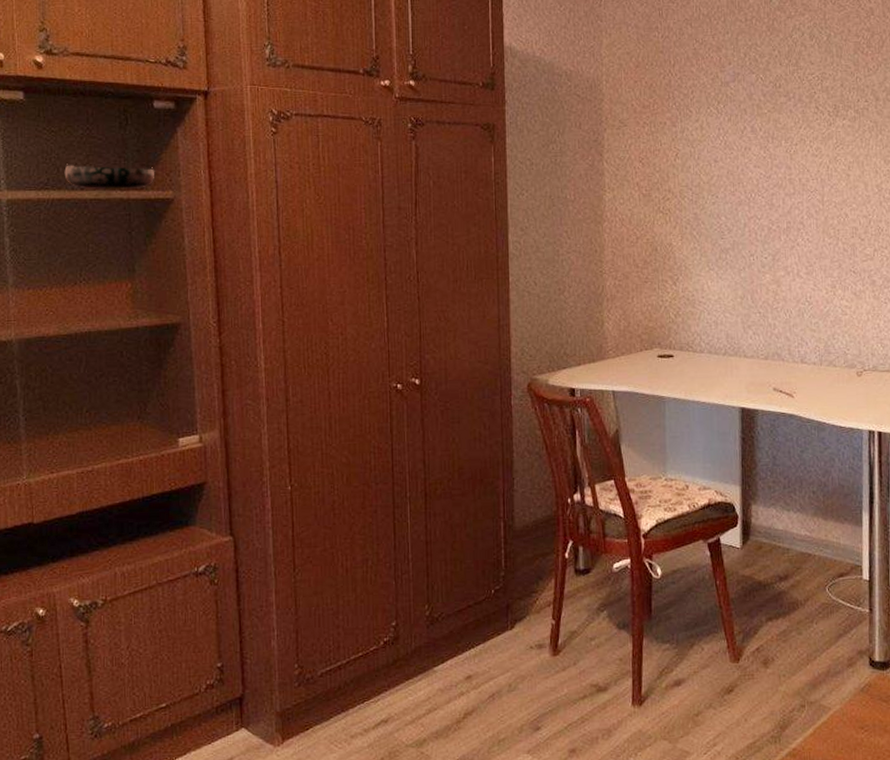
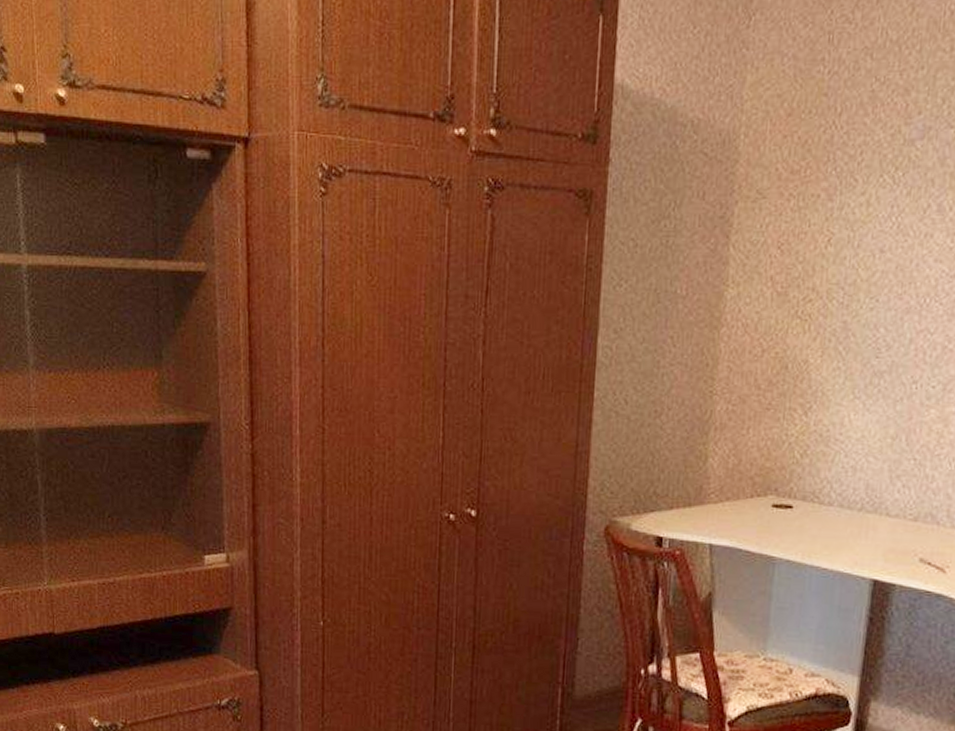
decorative bowl: present [64,164,154,189] -> none [88,224,185,258]

